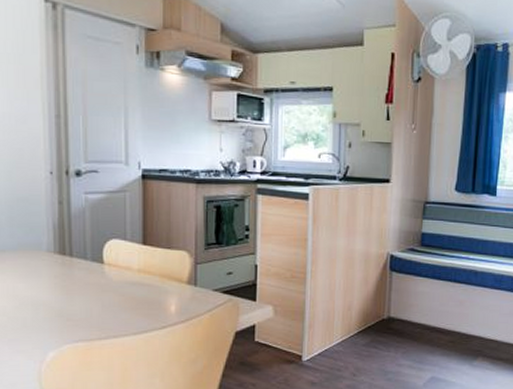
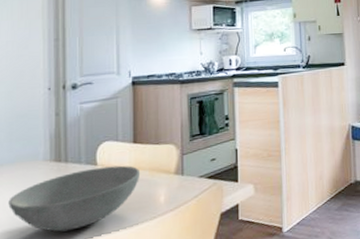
bowl: none [12,266,150,329] -> present [8,165,141,232]

